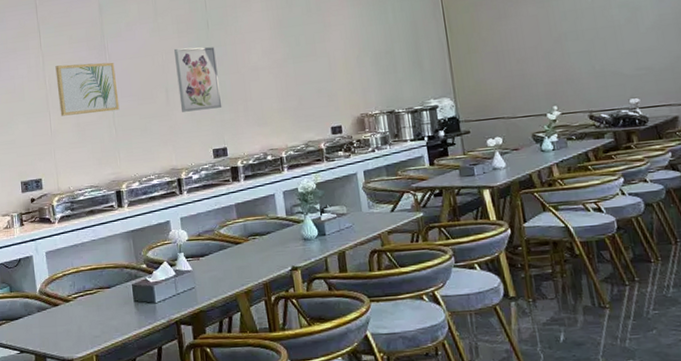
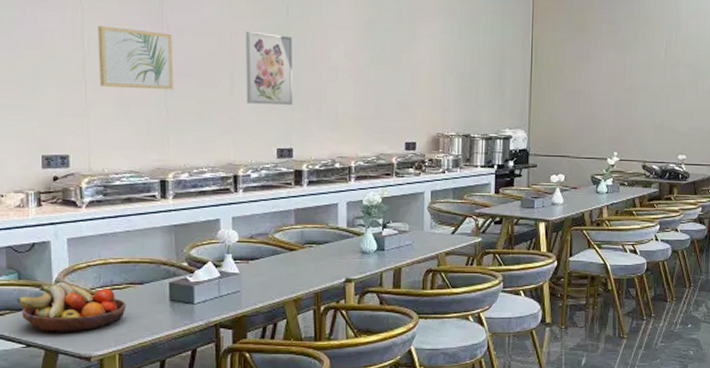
fruit bowl: none [10,291,98,338] -> present [16,282,126,332]

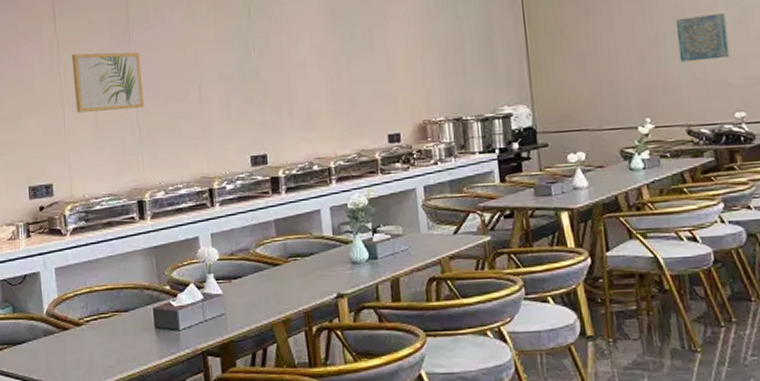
fruit bowl: present [16,282,126,332] -> none [12,313,113,366]
wall art: present [246,31,293,105] -> none [210,37,263,112]
wall art: none [646,73,684,111] -> present [676,12,730,63]

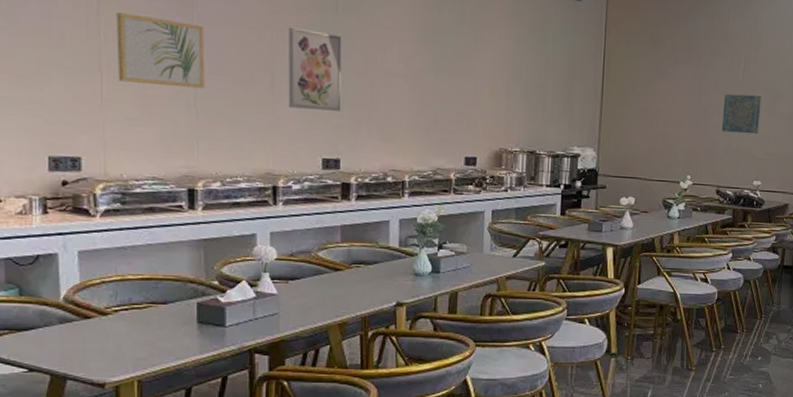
wall art: none [210,37,263,112] -> present [288,27,342,111]

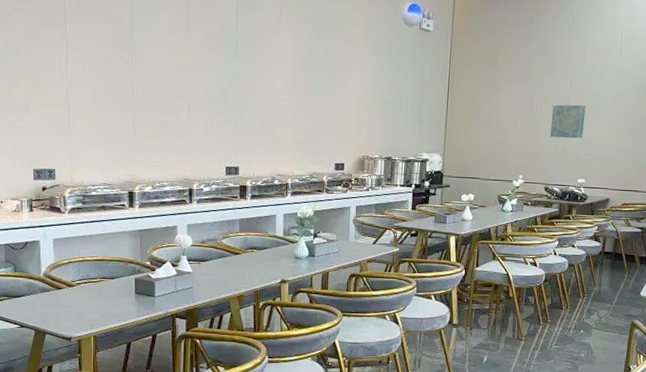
wall art: present [116,12,206,89] -> none [79,60,141,115]
wall art: present [288,27,342,111] -> none [200,64,241,129]

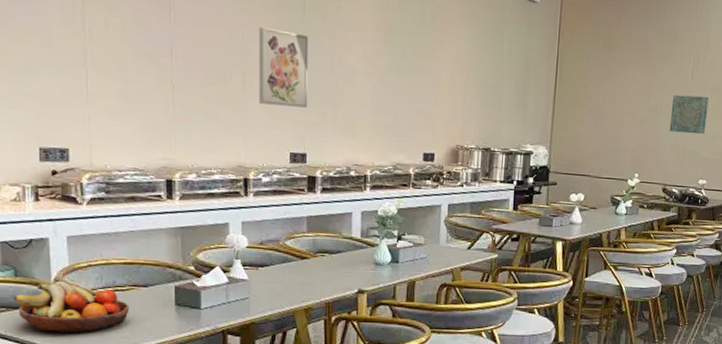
fruit bowl: none [13,274,100,317] -> present [13,280,130,333]
wall art: none [200,64,241,129] -> present [258,26,309,108]

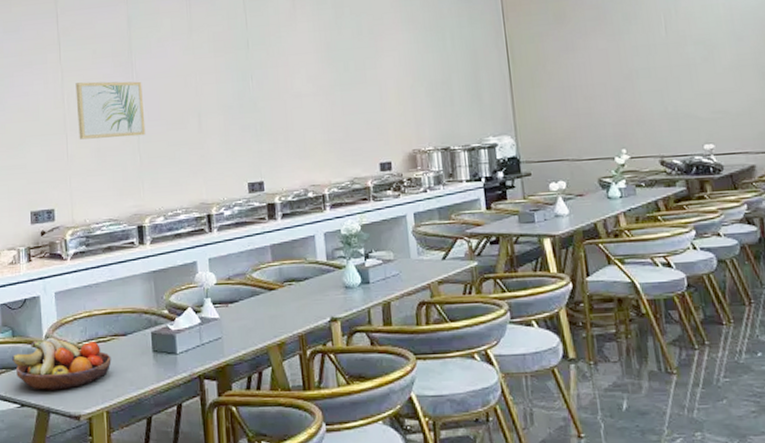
wall art: none [100,12,182,86] -> present [75,81,146,140]
wall art: present [258,26,309,108] -> none [210,68,261,140]
wall art: present [669,94,709,135] -> none [649,50,699,97]

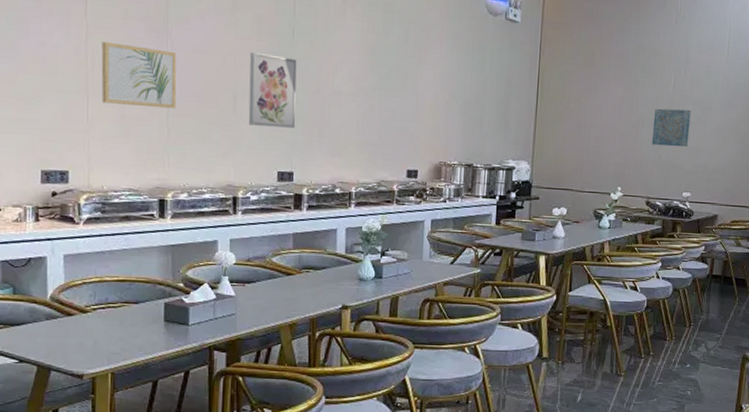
fruit bowl: present [11,337,112,390] -> none [11,298,121,349]
wall art: none [210,68,261,140] -> present [248,52,297,128]
wall art: none [649,50,699,97] -> present [651,108,691,148]

